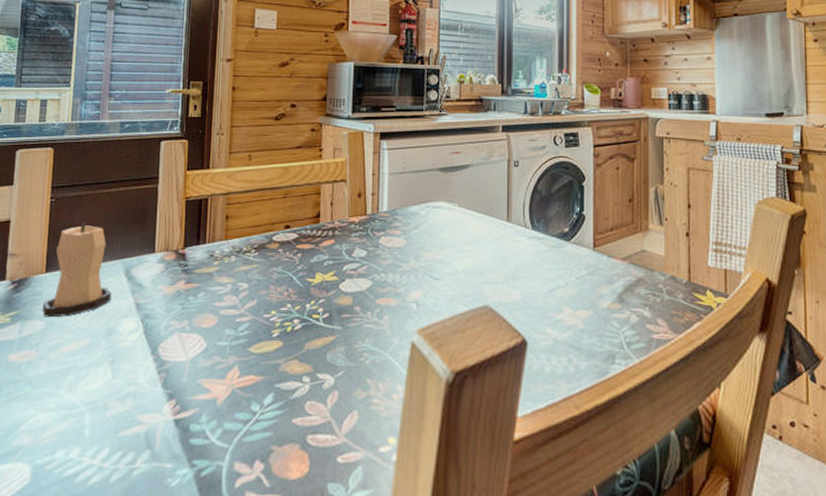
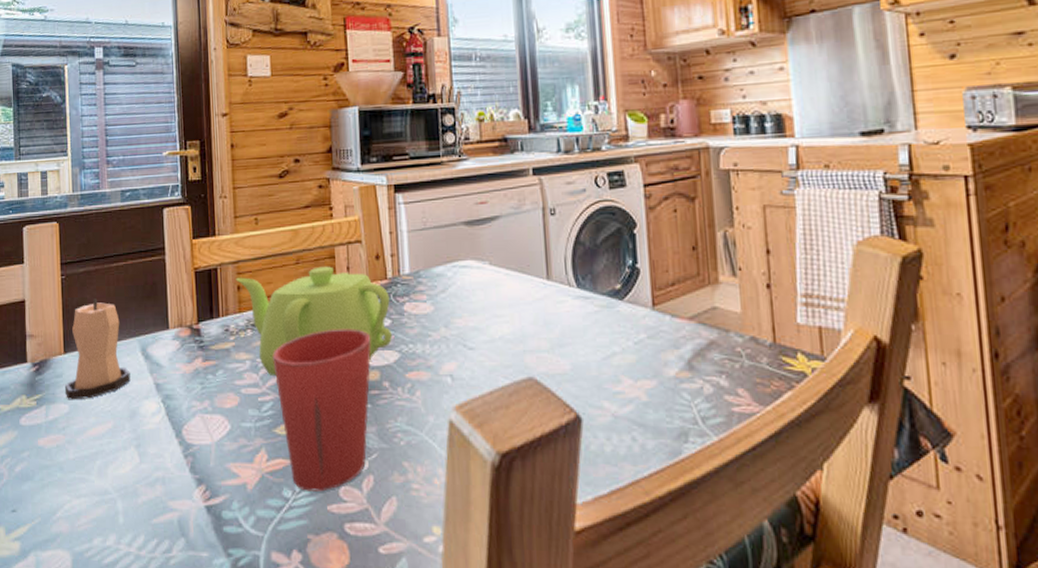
teapot: none [225,201,367,300] -> present [236,266,392,377]
cup: none [253,257,347,406] -> present [273,328,371,492]

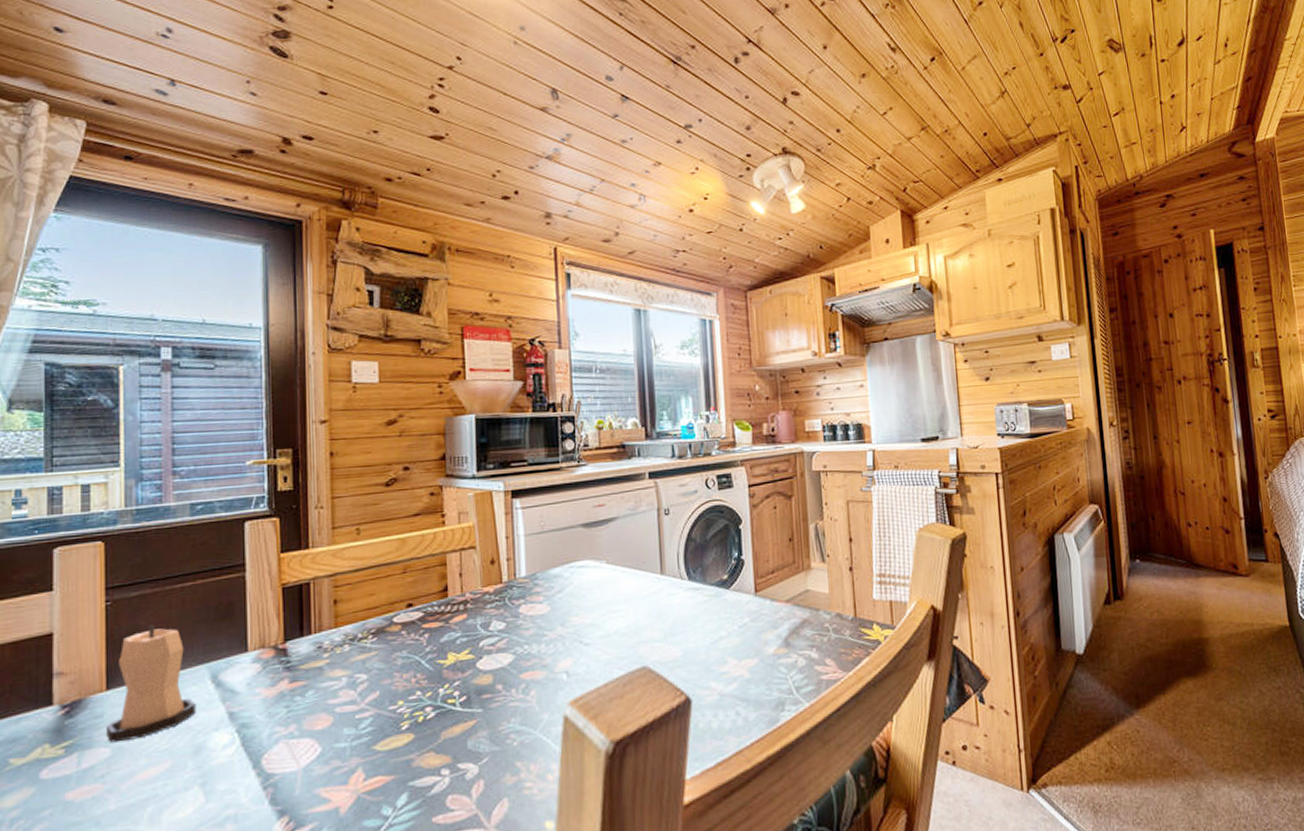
teapot: present [236,266,392,377] -> none [332,573,506,691]
cup: present [273,328,371,492] -> none [374,635,484,806]

